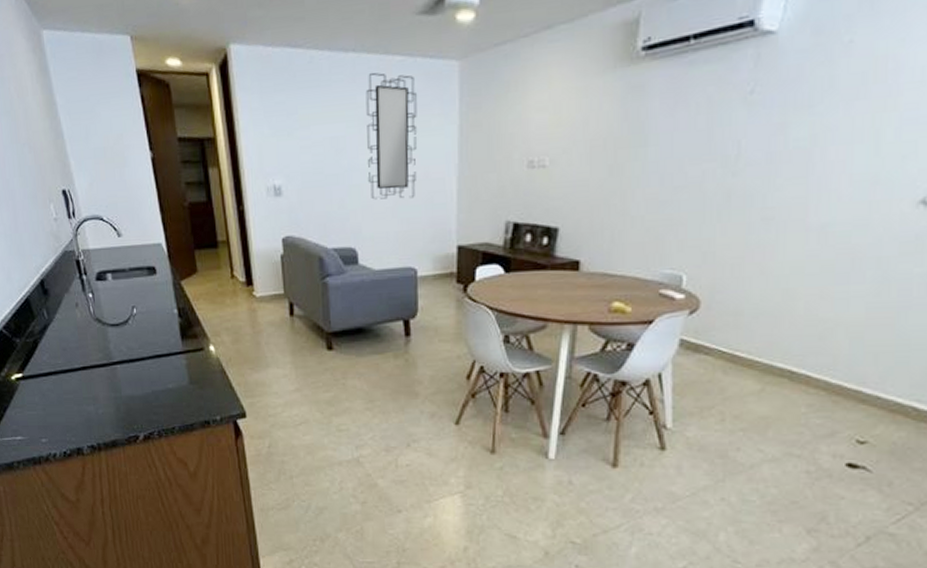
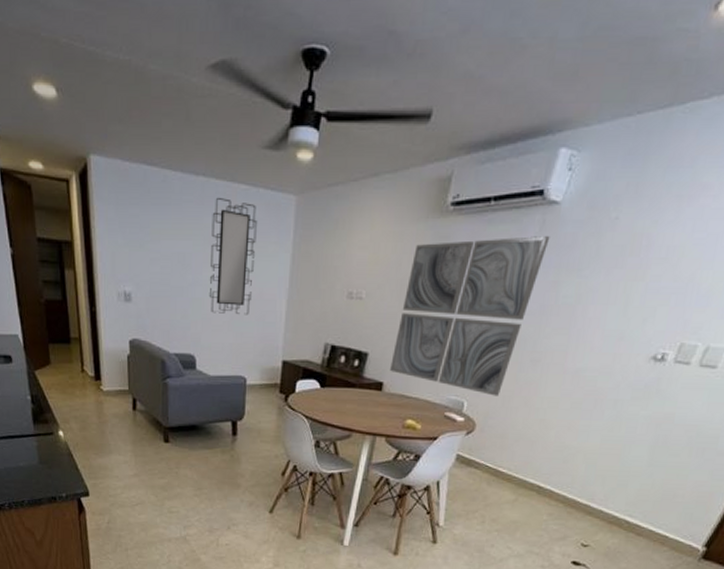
wall art: none [587,72,768,266] -> present [390,236,550,396]

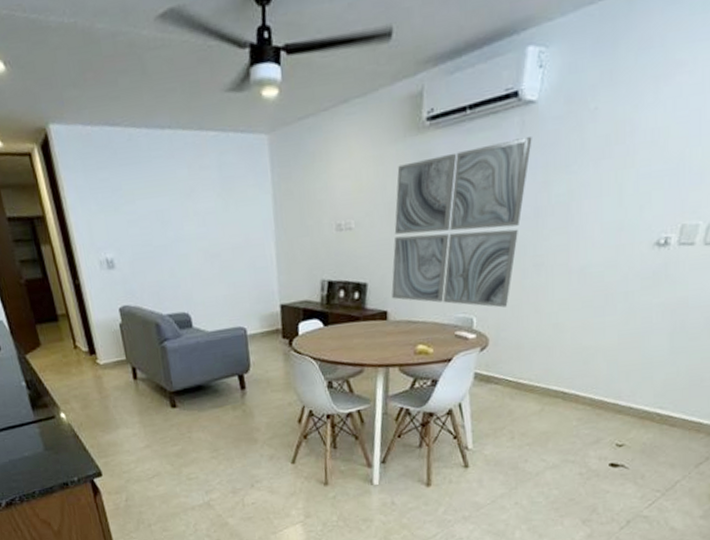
mirror: present [209,197,257,315] -> none [184,147,239,267]

